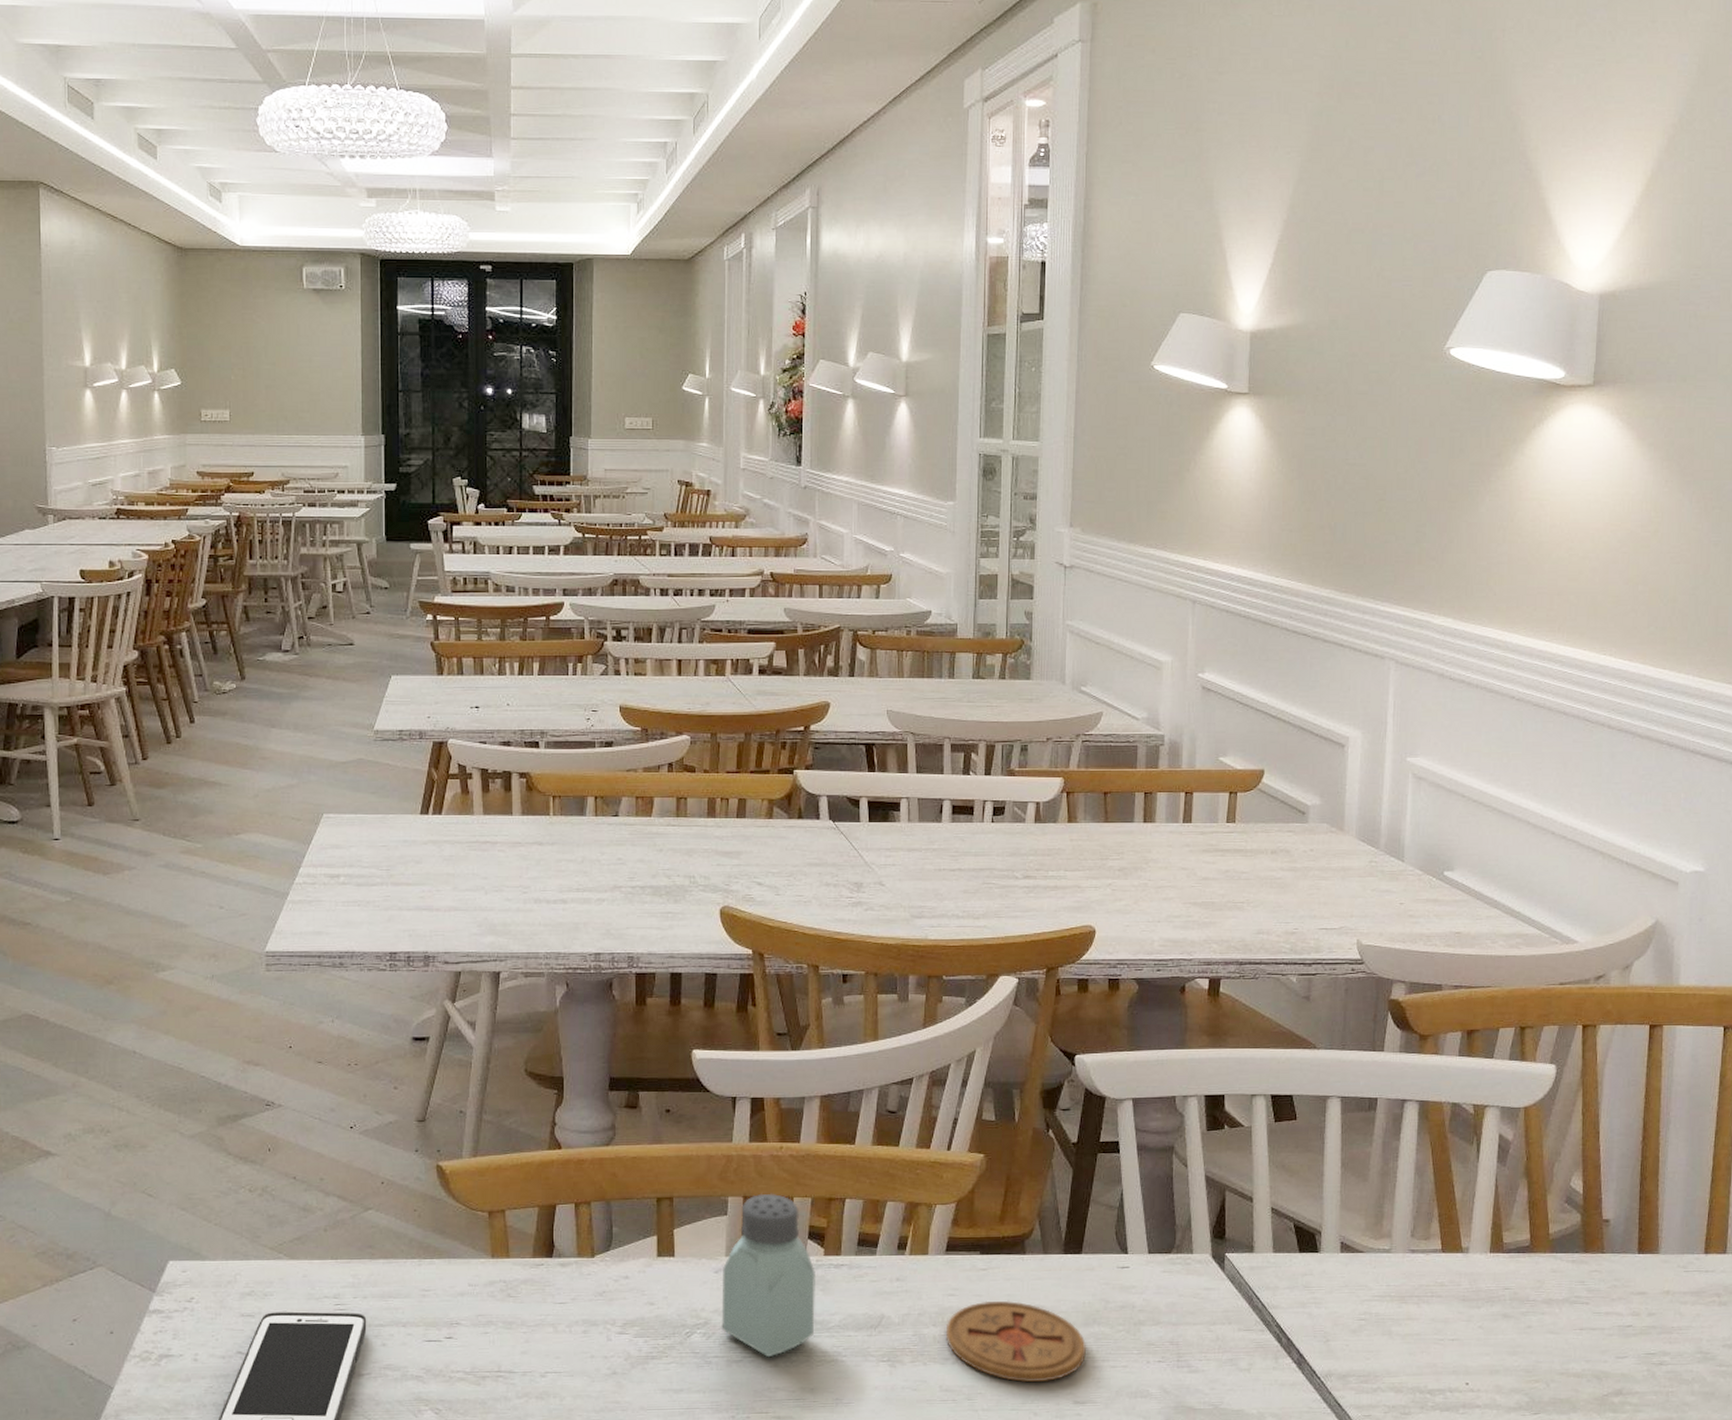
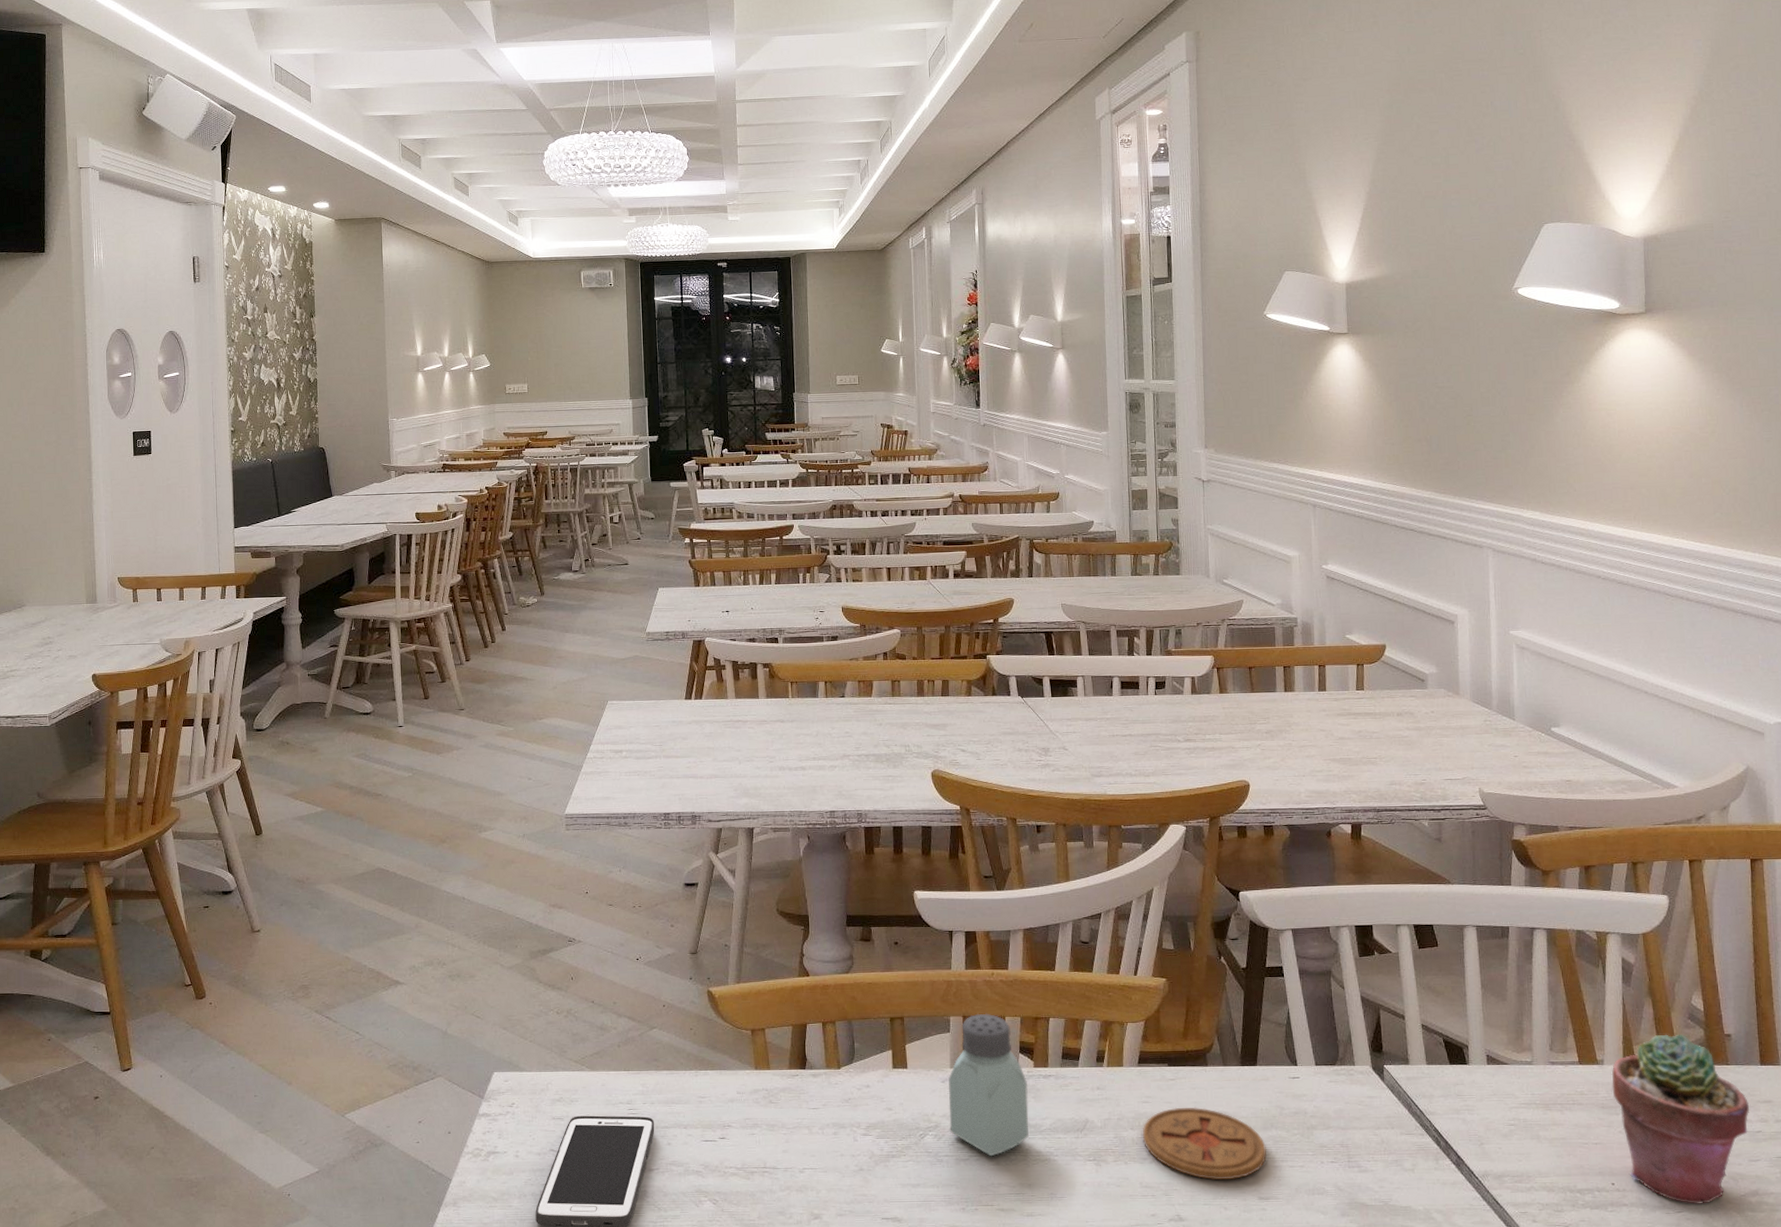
potted succulent: none [1475,1219,1622,1405] -> present [1611,1034,1750,1204]

